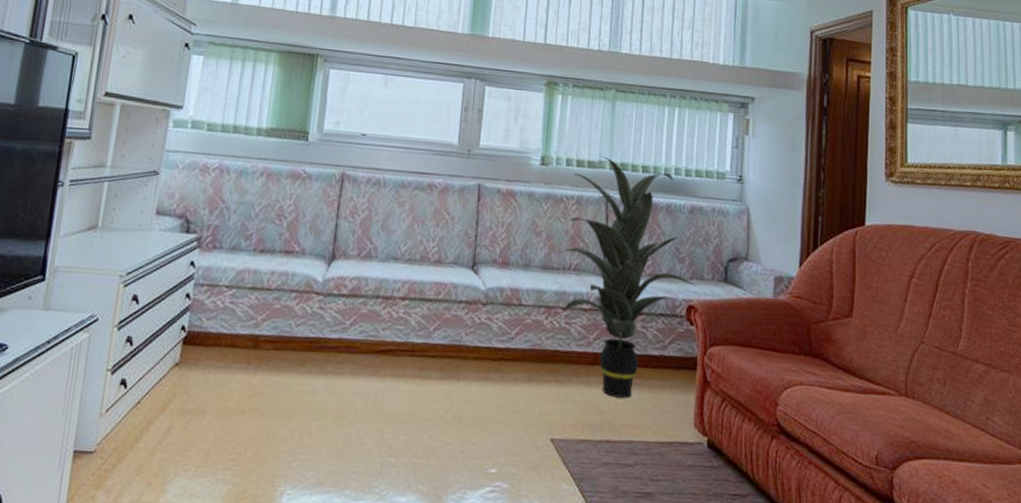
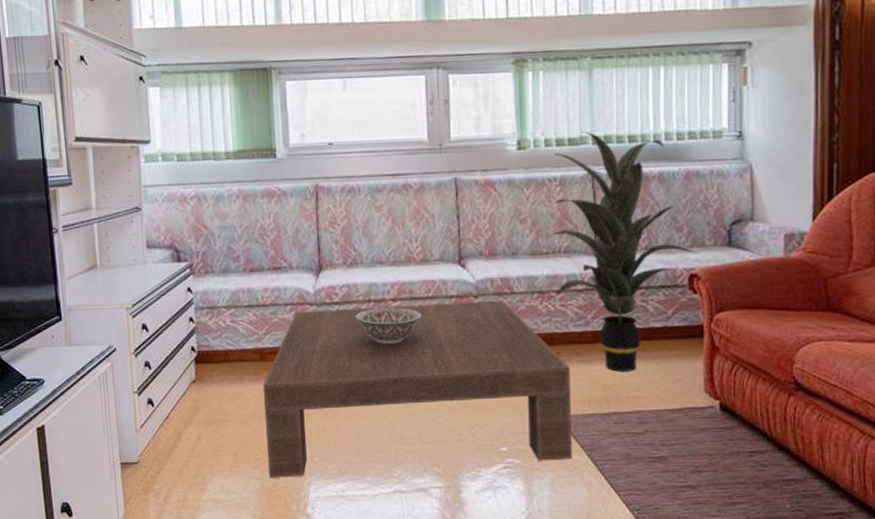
coffee table: none [239,299,568,488] -> present [262,300,572,478]
decorative bowl: none [361,305,429,345] -> present [356,308,422,344]

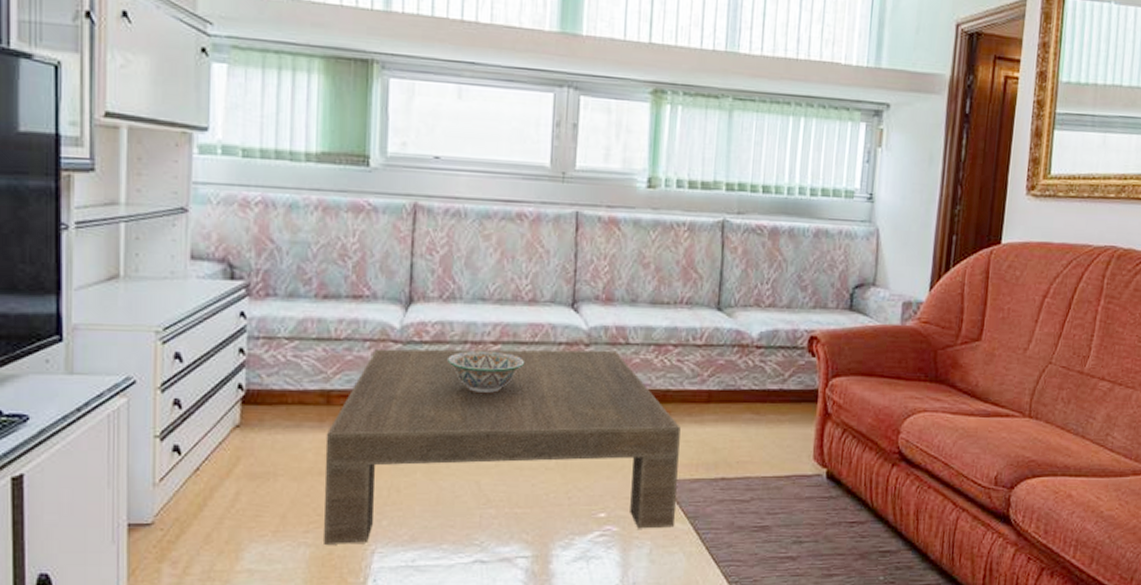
indoor plant: present [548,131,699,372] -> none [671,176,820,435]

